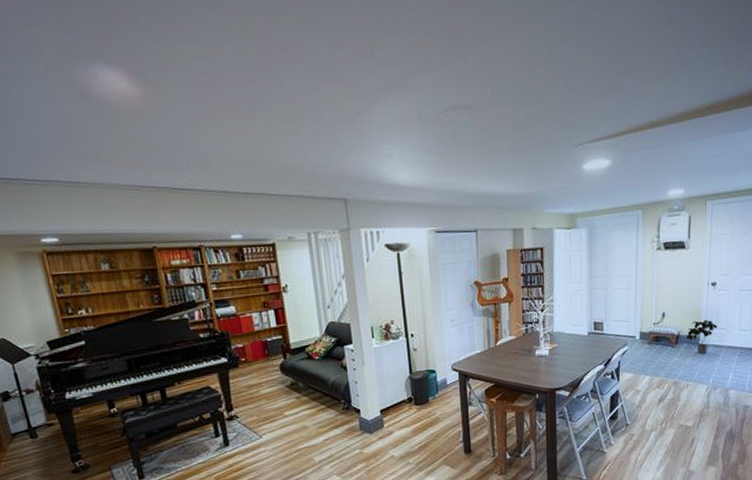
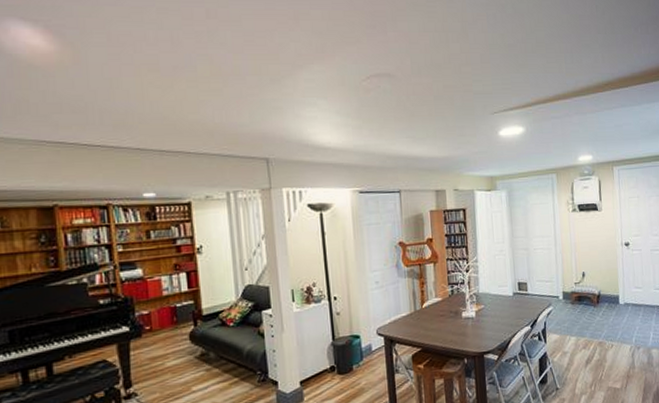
potted plant: present [686,319,717,354] -> none [606,279,634,313]

